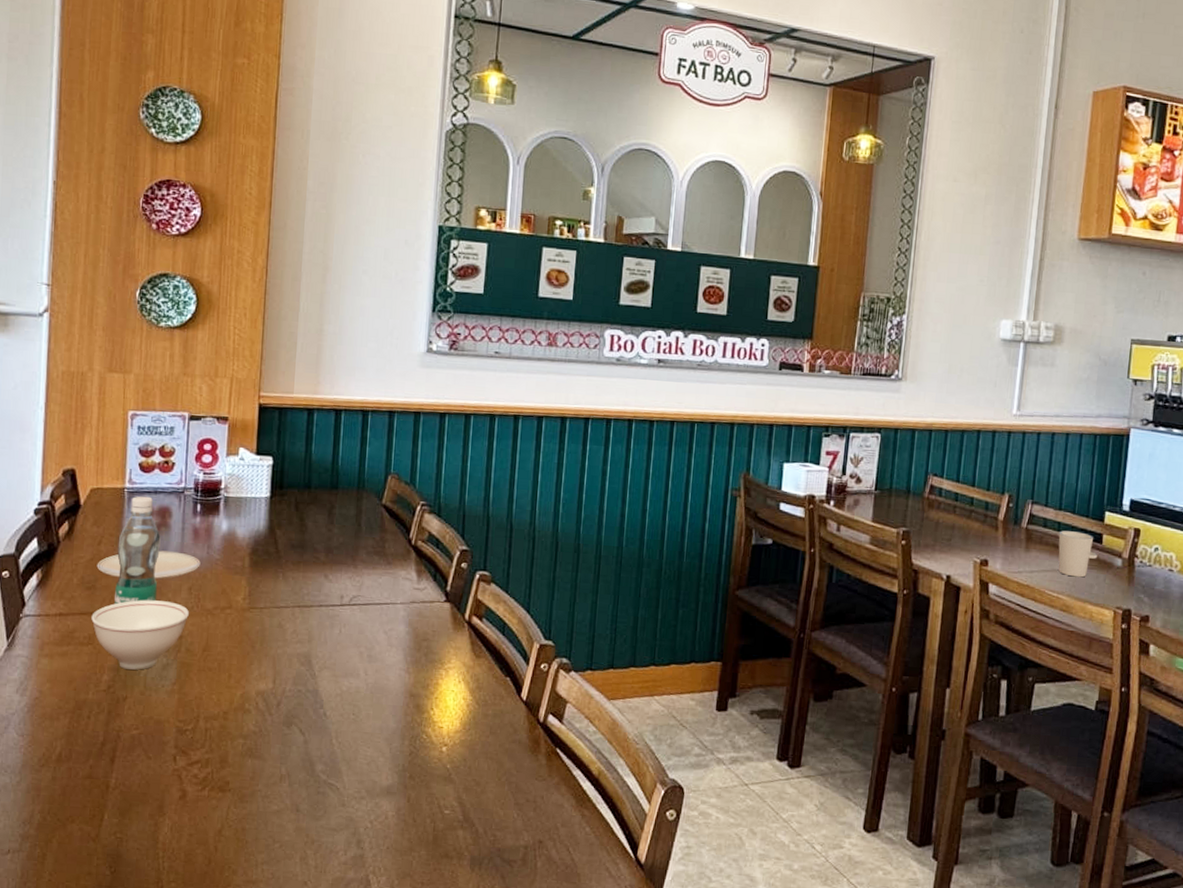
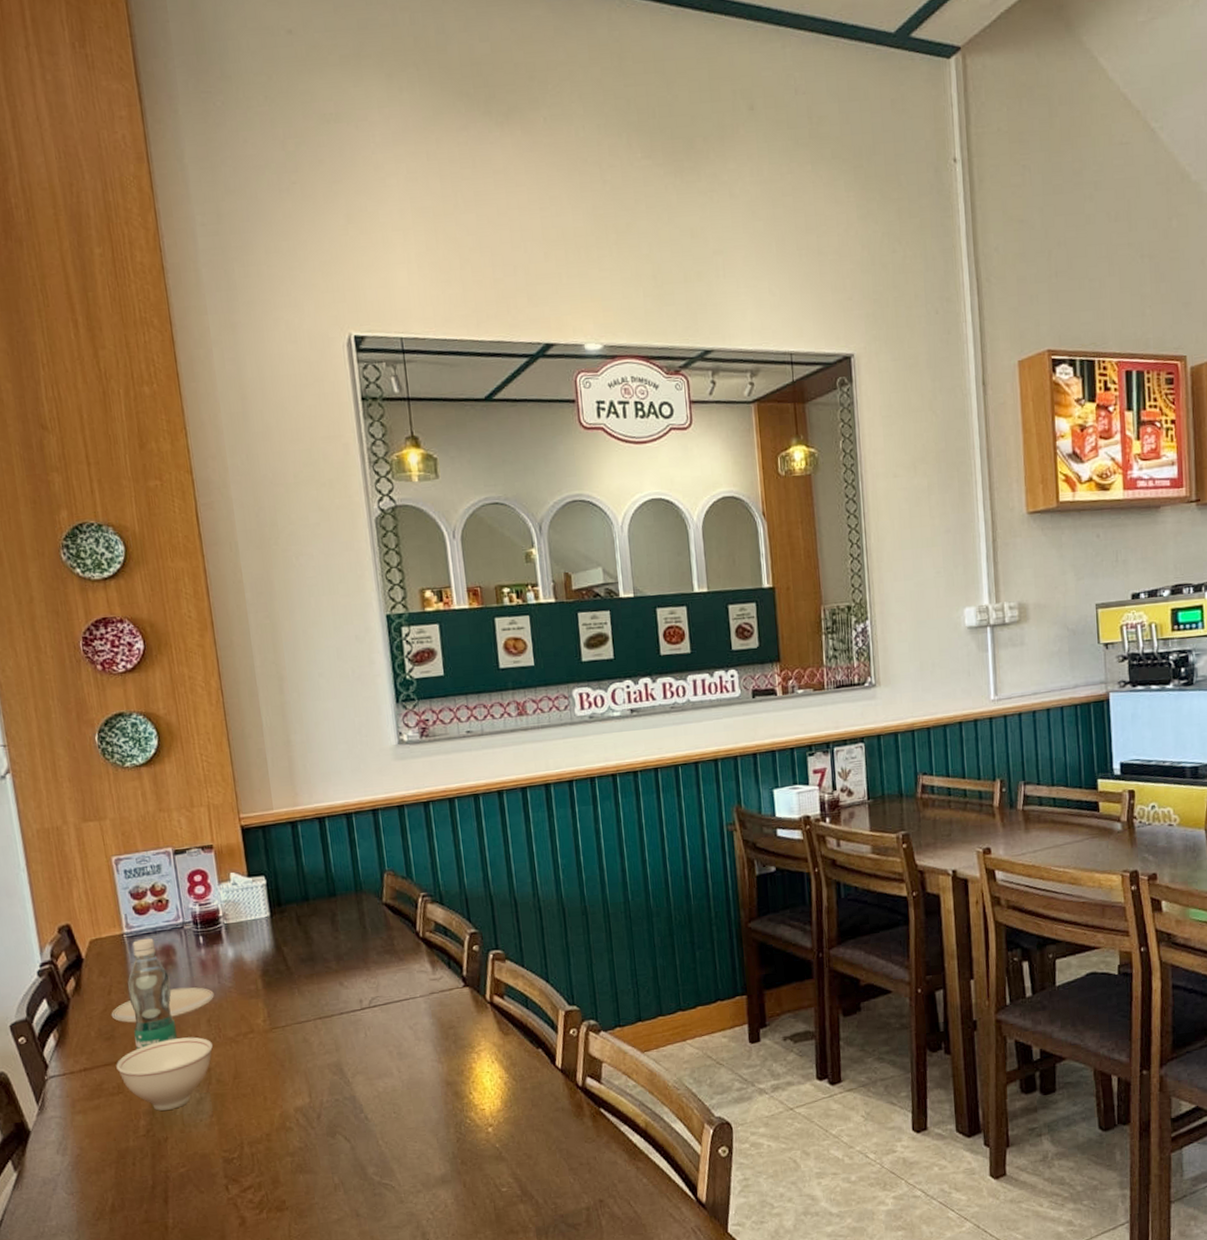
cup: present [1058,530,1097,578] -> none [1055,803,1097,849]

